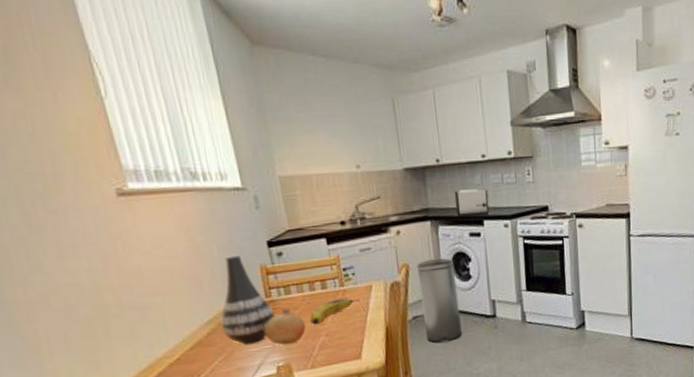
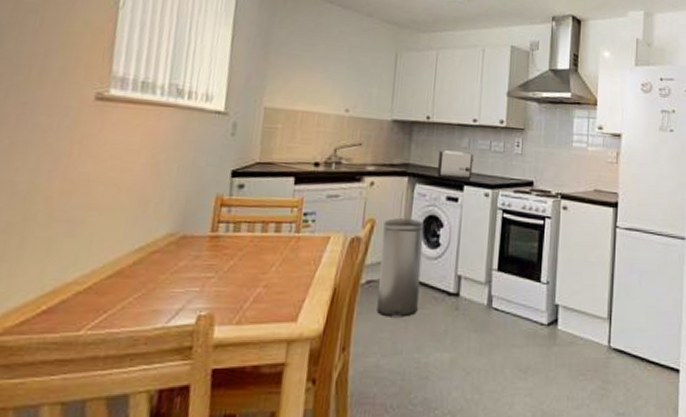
vase: present [220,255,275,345] -> none [150,179,216,283]
fruit: present [264,308,306,345] -> none [196,246,246,291]
fruit: present [310,298,360,325] -> none [251,246,313,272]

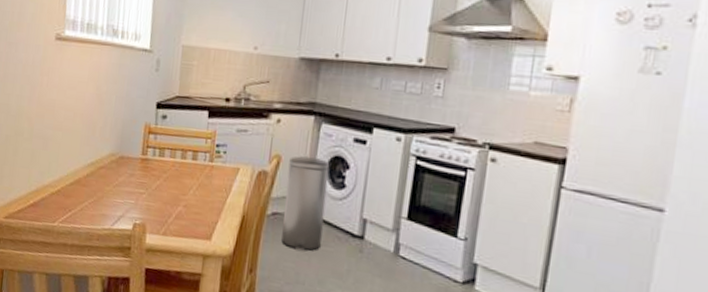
toaster: present [436,150,474,181] -> none [344,90,386,124]

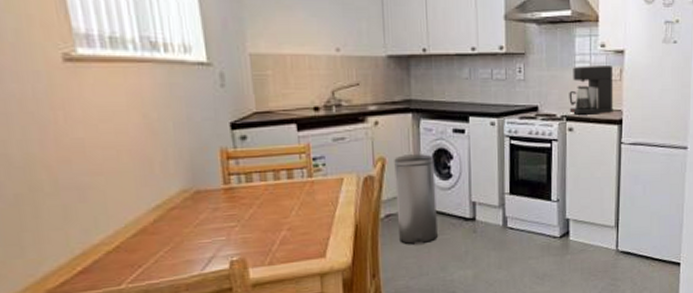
coffee maker: none [494,89,561,149] -> present [569,66,613,115]

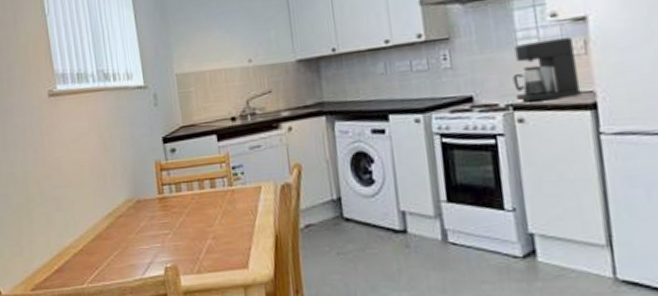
pedal bin: present [394,154,438,246] -> none [310,158,364,261]

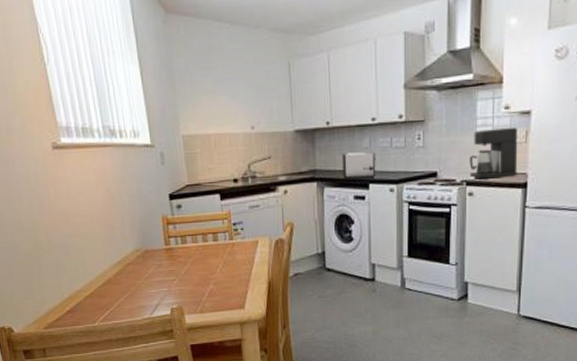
toaster: none [352,77,396,112] -> present [341,151,376,181]

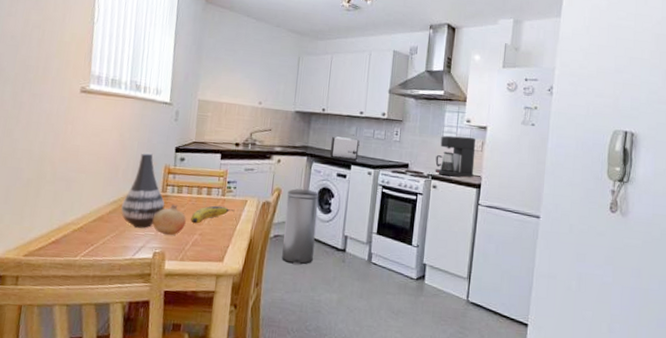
vase: none [127,205,172,286] -> present [121,153,165,228]
fruit: none [162,256,197,290] -> present [152,203,186,236]
fruit: none [201,251,247,274] -> present [190,205,235,224]
pedal bin: none [301,219,340,302] -> present [282,189,319,266]

